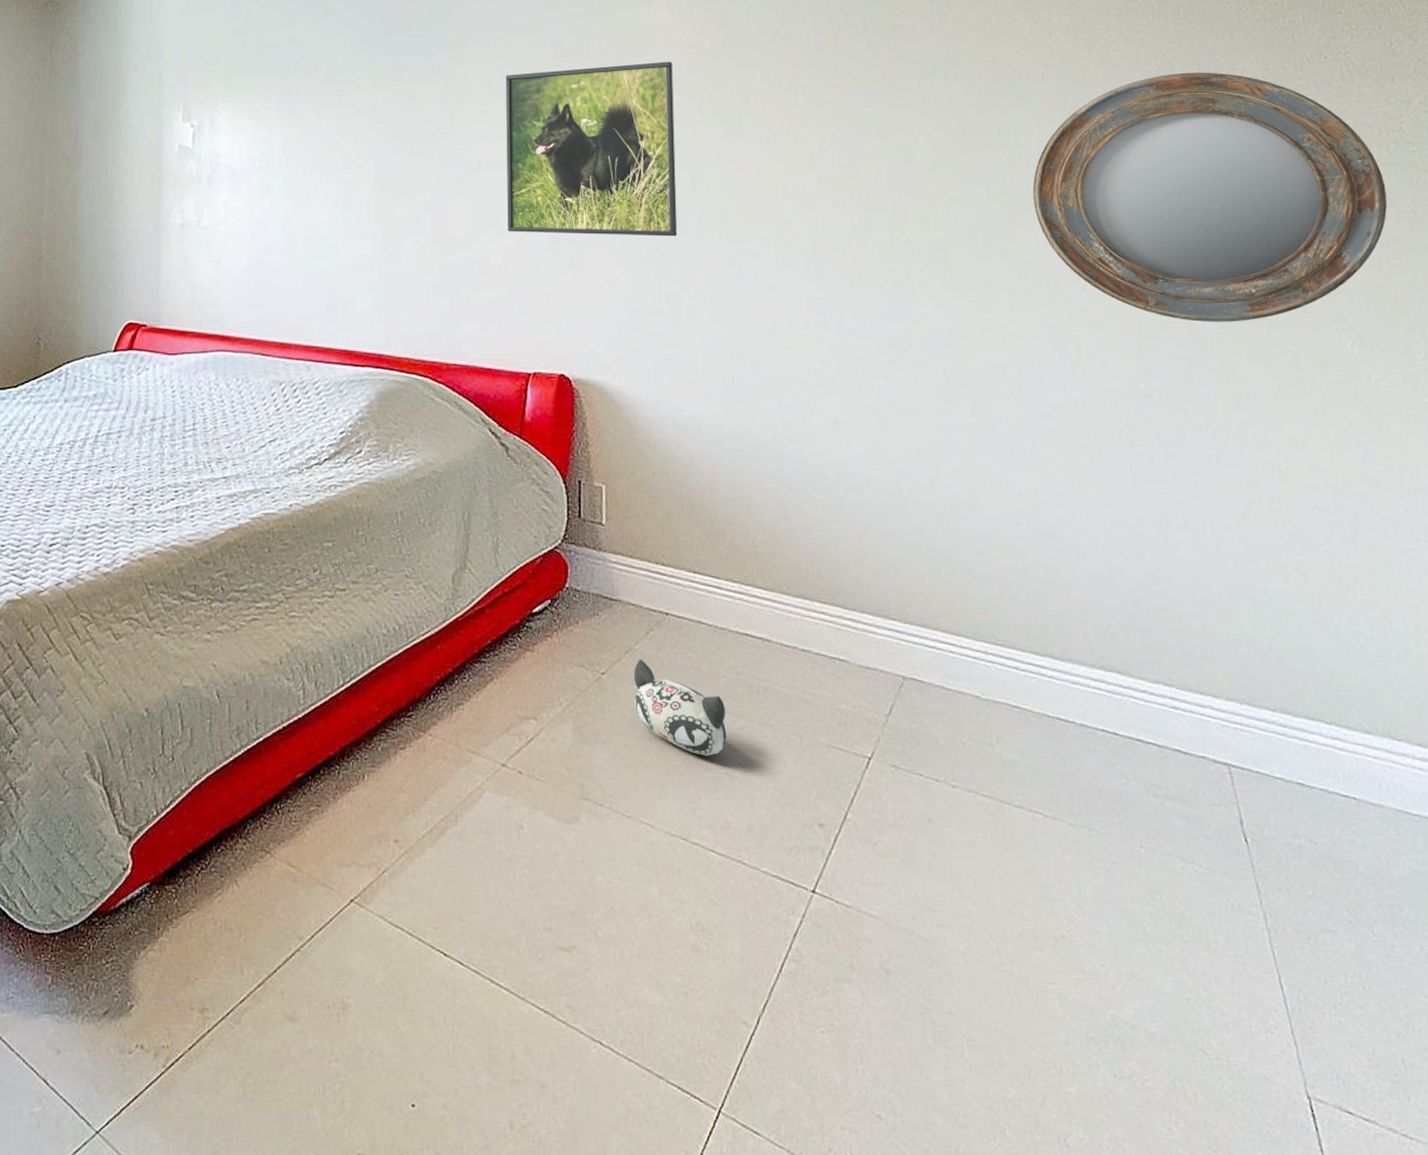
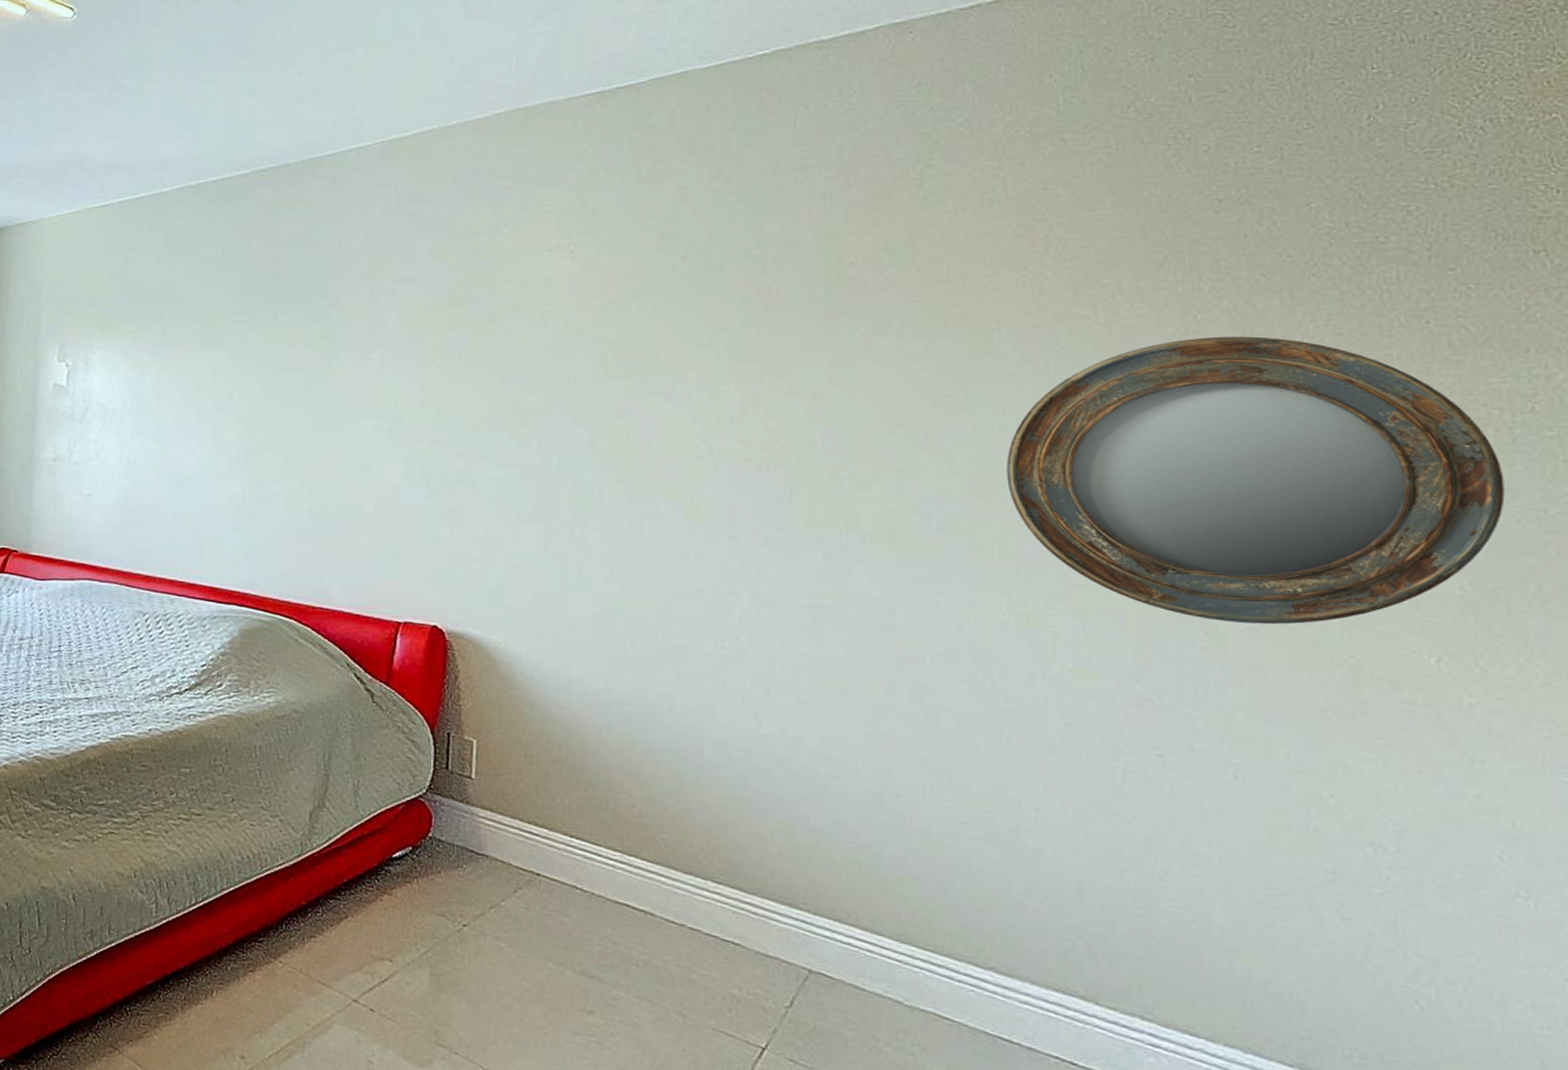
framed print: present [505,61,678,237] -> none [383,312,574,494]
plush toy: present [634,660,727,756] -> none [498,916,599,1022]

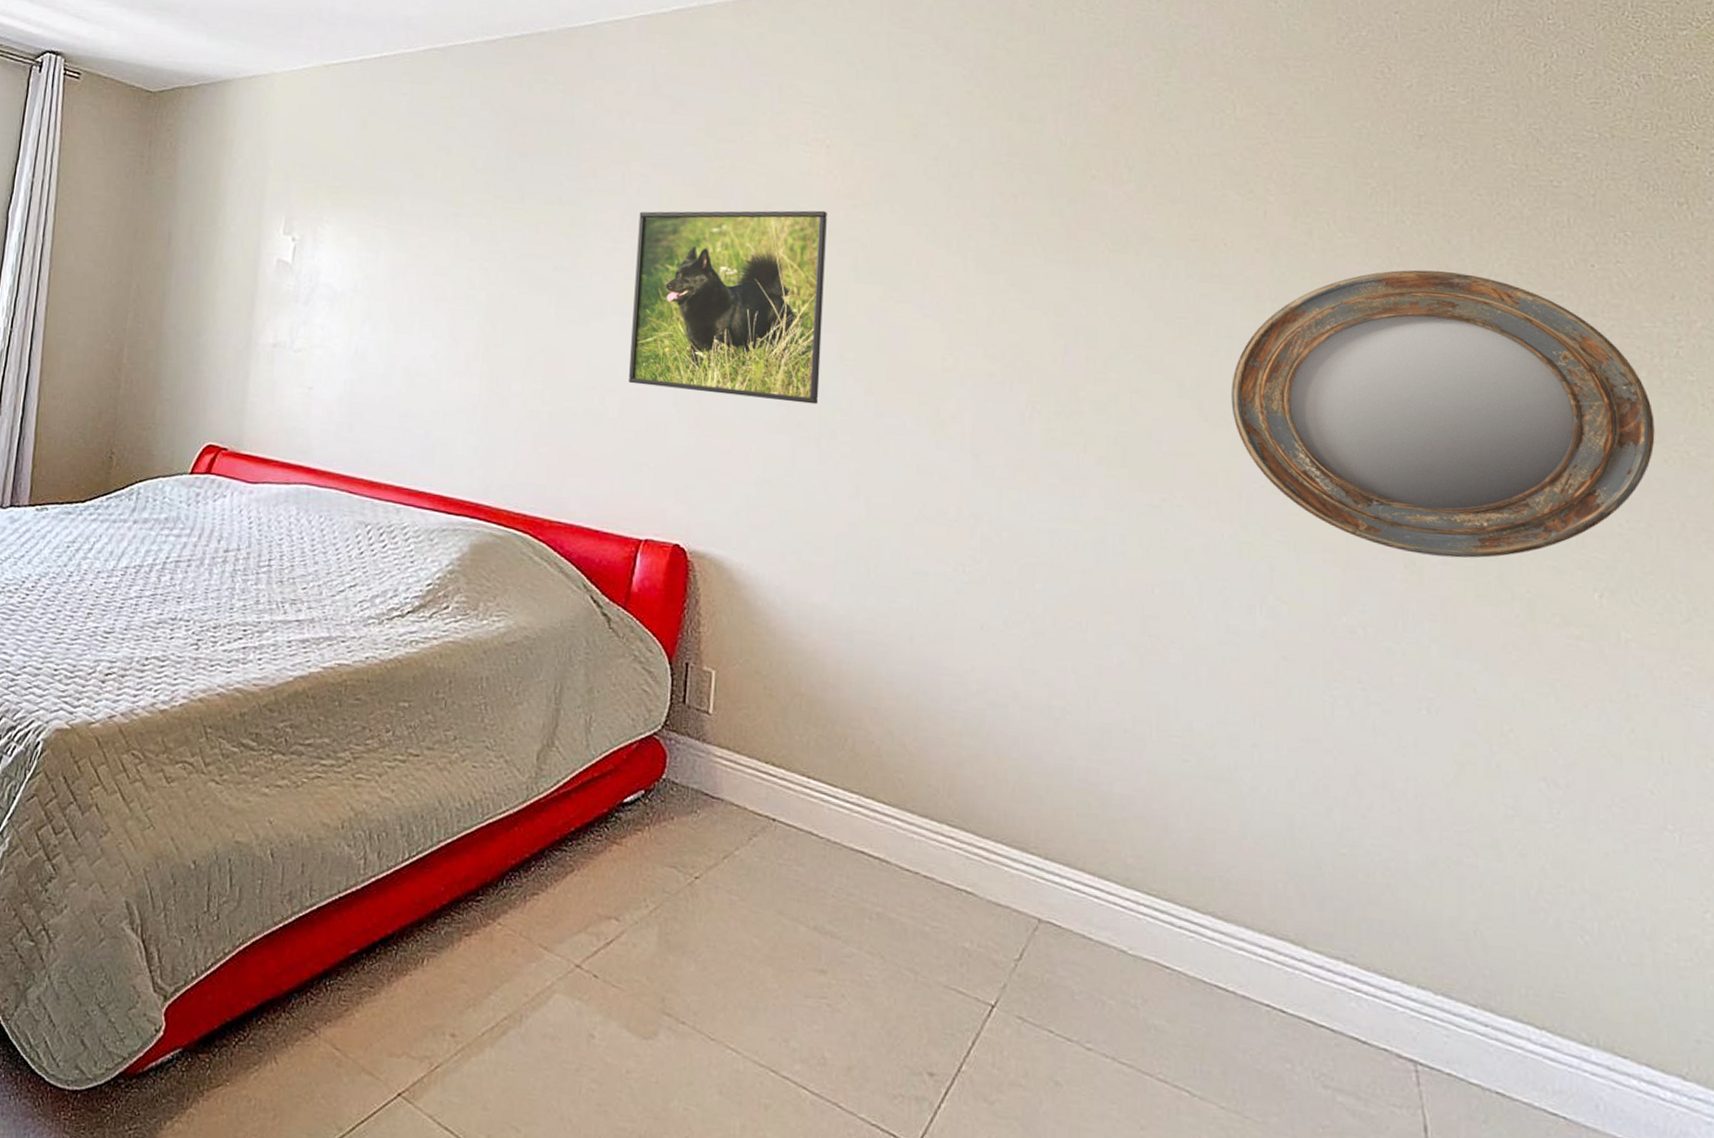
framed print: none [383,312,574,494] -> present [629,210,827,405]

